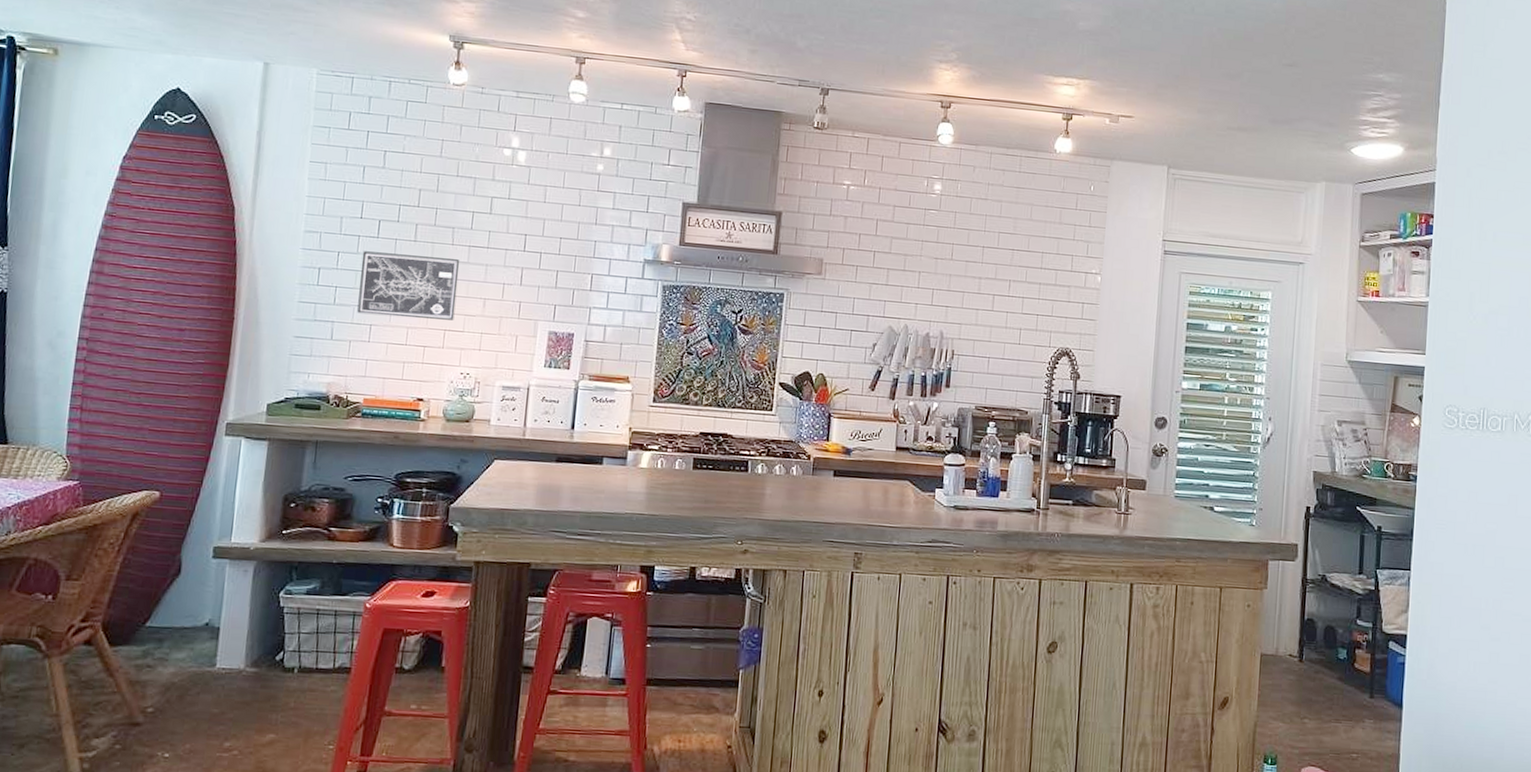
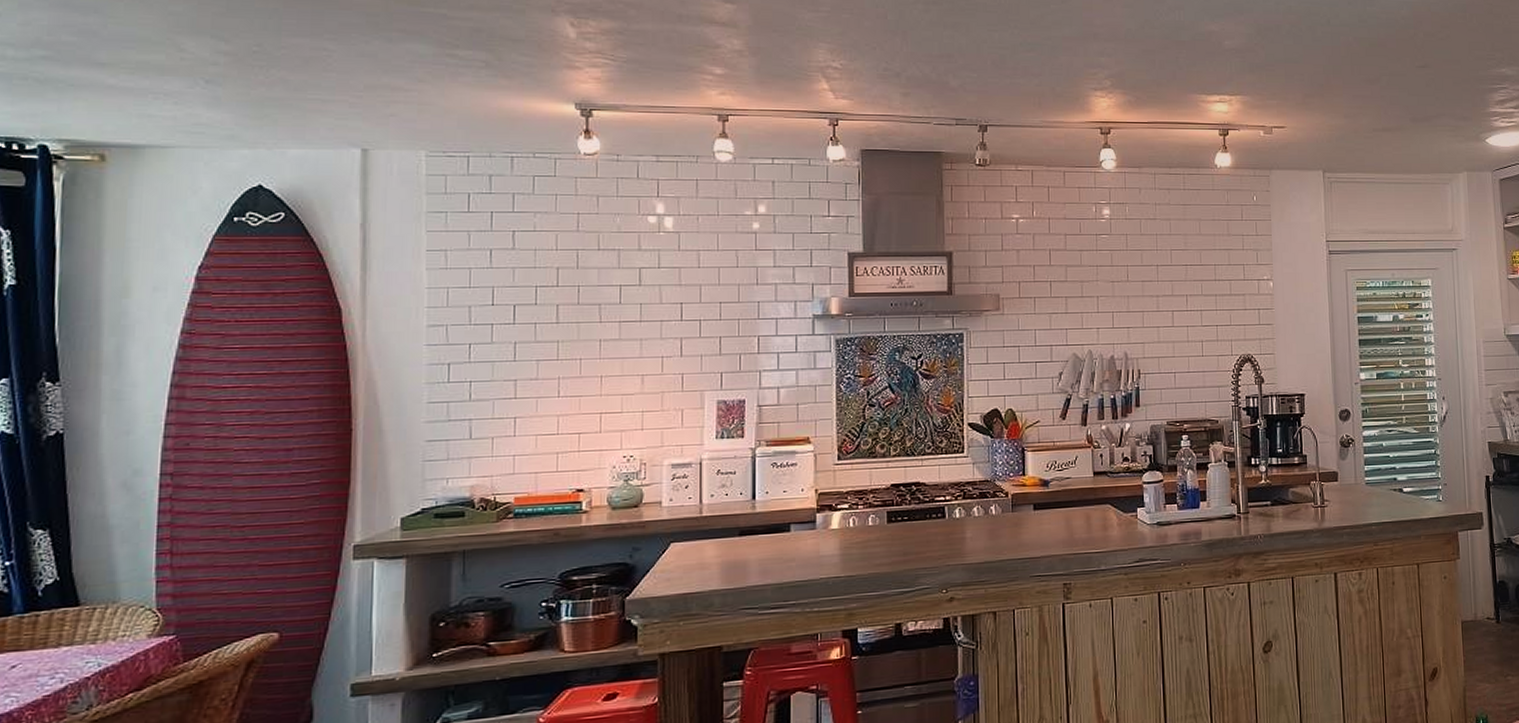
wall art: present [357,251,460,320] -> none [497,337,611,407]

